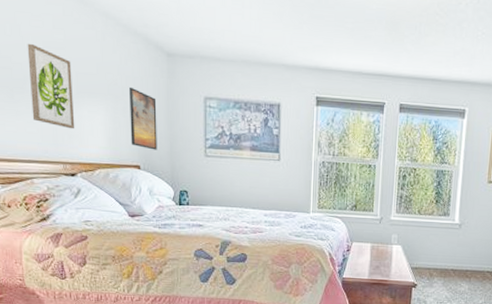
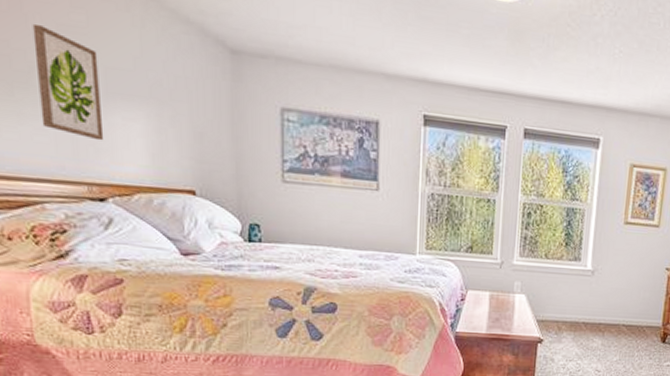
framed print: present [129,86,157,150] -> none [180,89,219,172]

